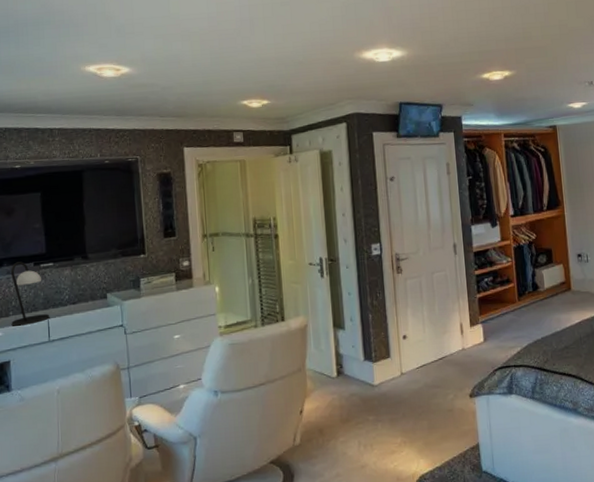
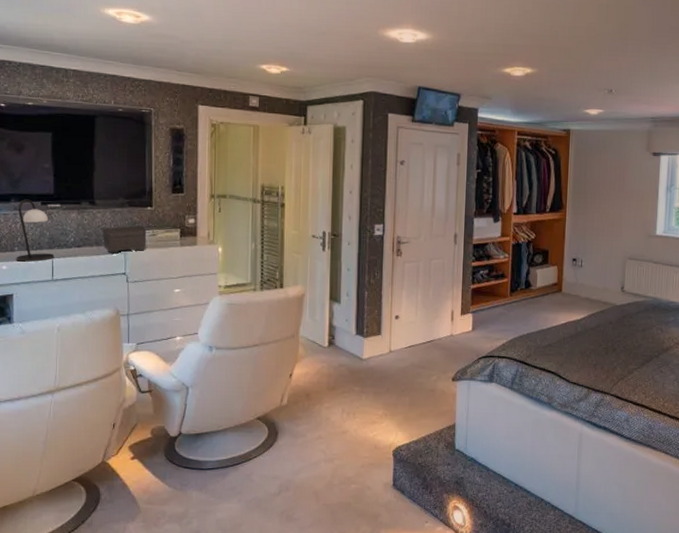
jewelry box: none [96,274,143,307] -> present [101,225,147,254]

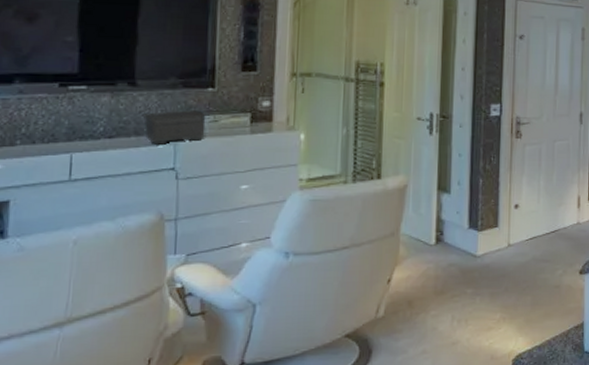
table lamp: present [16,199,54,263] -> none [17,80,75,160]

